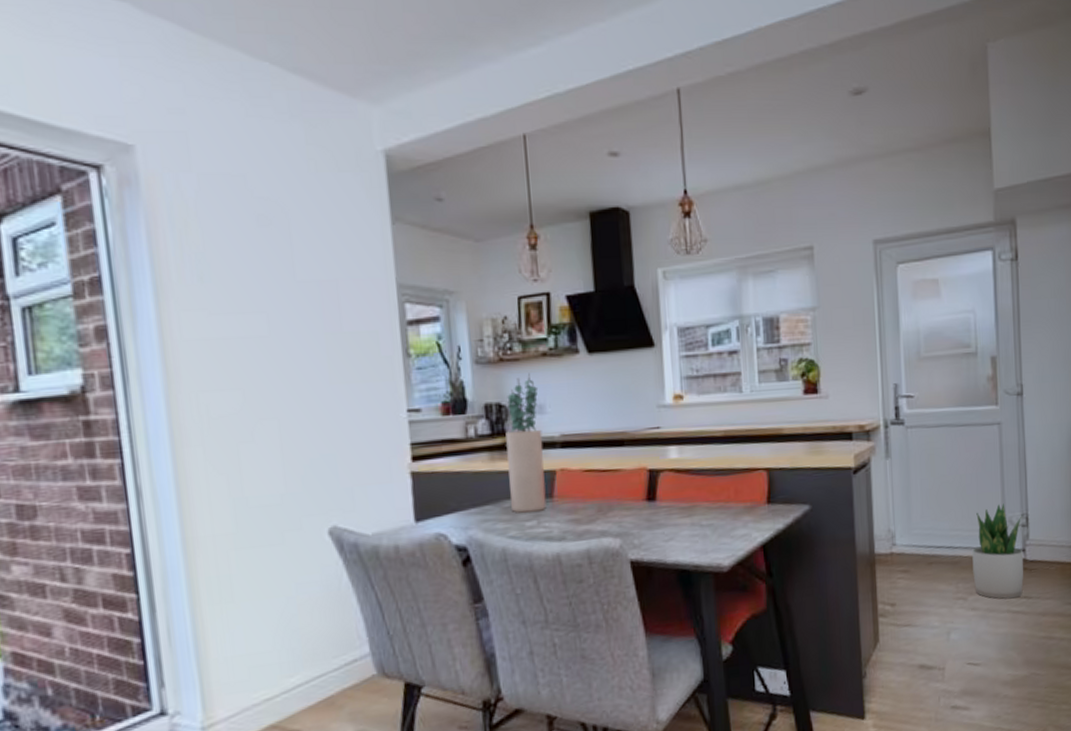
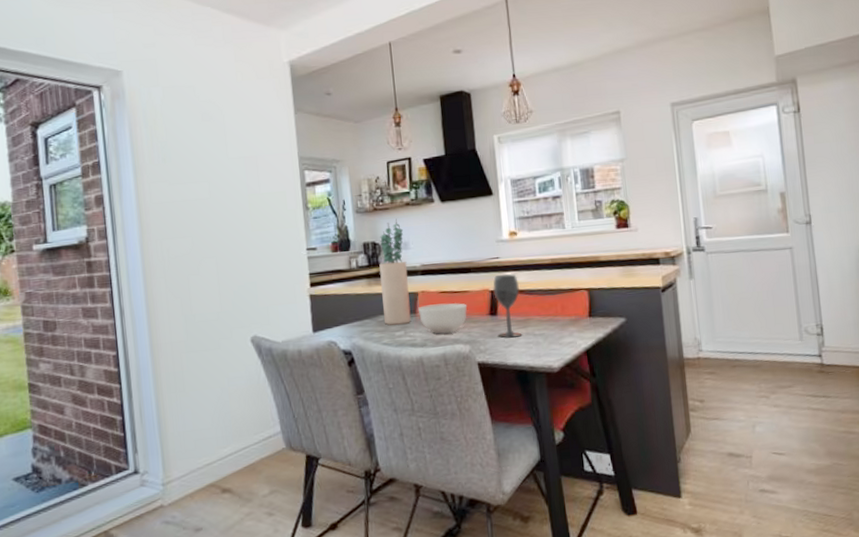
bowl: none [554,484,619,525] -> present [417,303,468,334]
wine glass: none [650,448,685,530] -> present [492,273,521,338]
planter: present [972,504,1024,599] -> none [772,316,822,398]

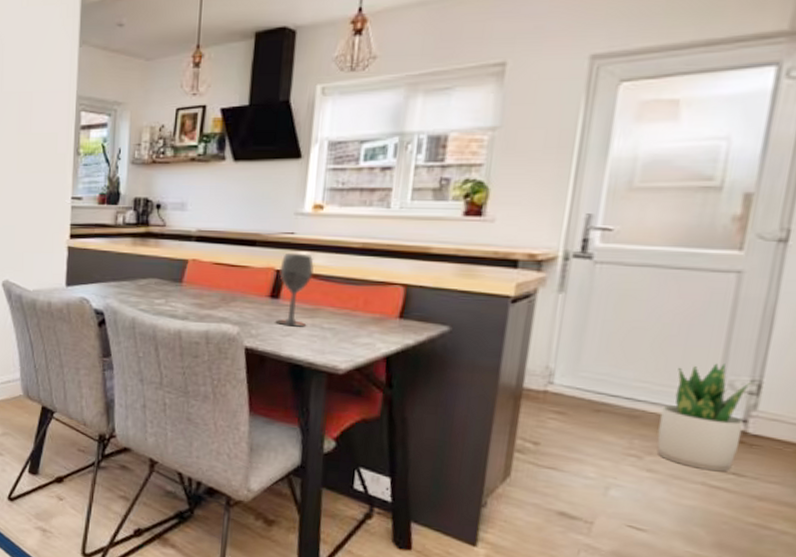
vase: present [379,218,411,326] -> none [144,174,182,293]
bowl: present [417,303,468,334] -> none [184,275,245,310]
planter: none [772,316,822,398] -> present [656,363,752,472]

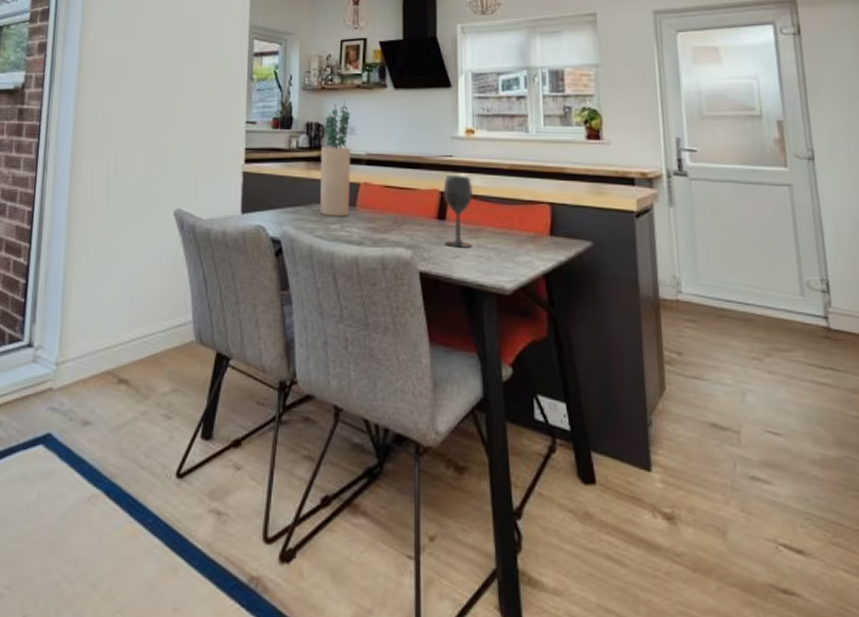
vase: none [144,174,182,293] -> present [319,100,351,218]
planter: present [656,363,752,472] -> none [766,266,828,368]

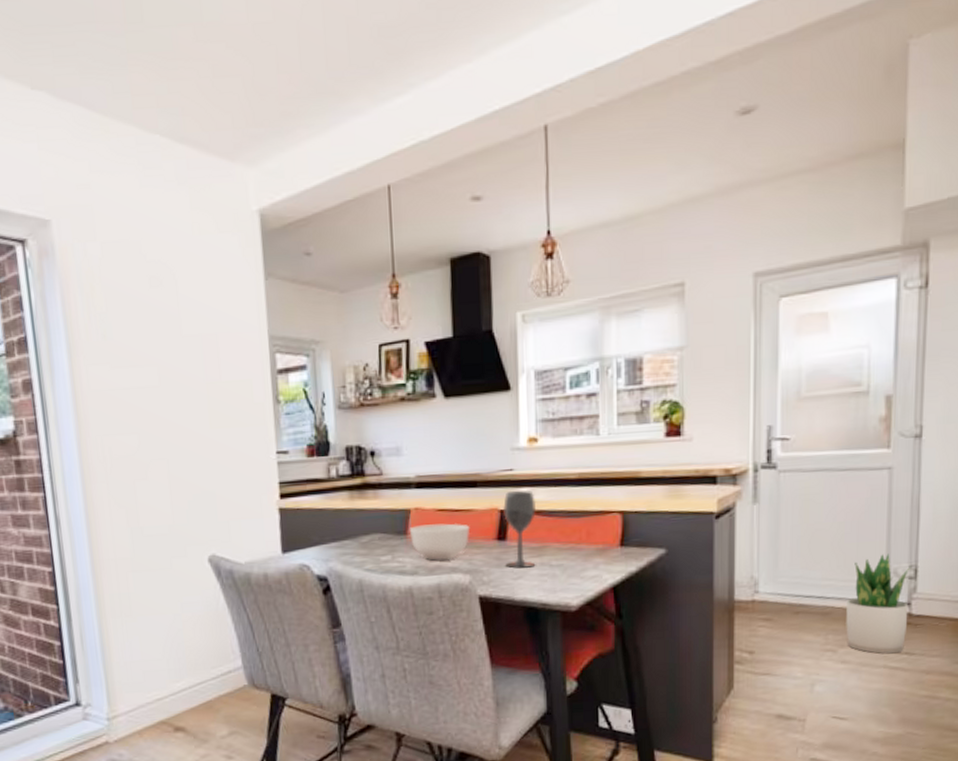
vase: present [319,100,351,218] -> none [364,417,401,549]
bowl: none [357,199,413,233] -> present [409,523,470,561]
planter: none [766,266,828,368] -> present [846,554,910,654]

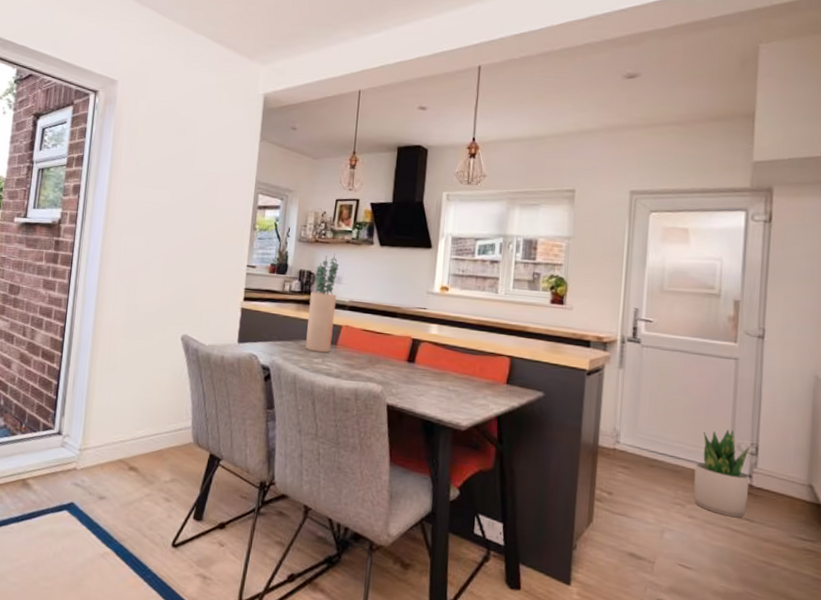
vase: none [364,417,401,549] -> present [305,253,339,354]
bowl: present [409,523,470,561] -> none [338,339,387,371]
wine glass: present [502,489,537,568] -> none [411,325,442,388]

